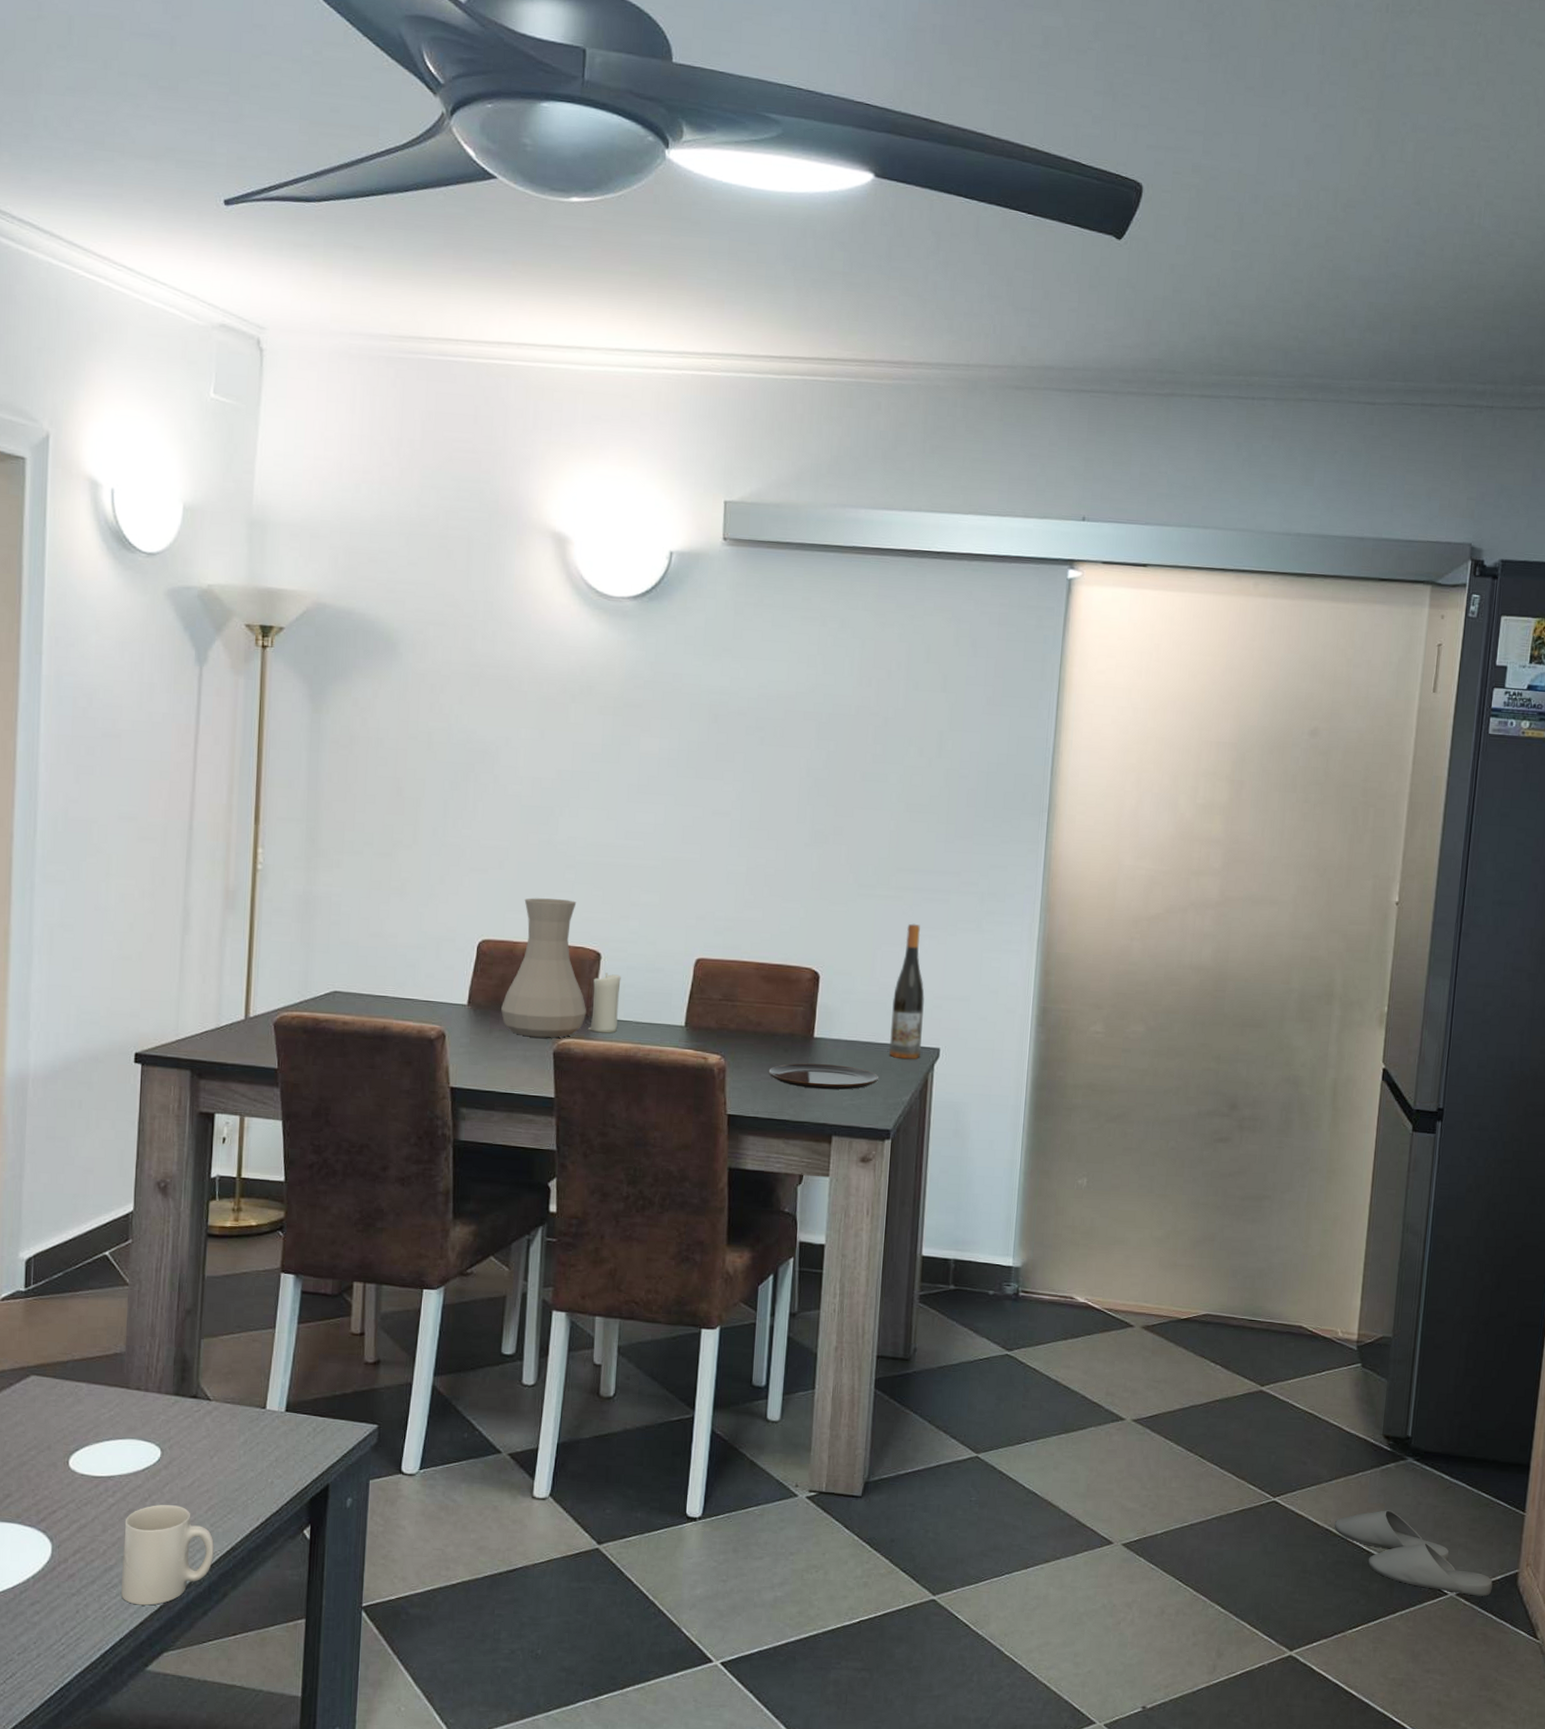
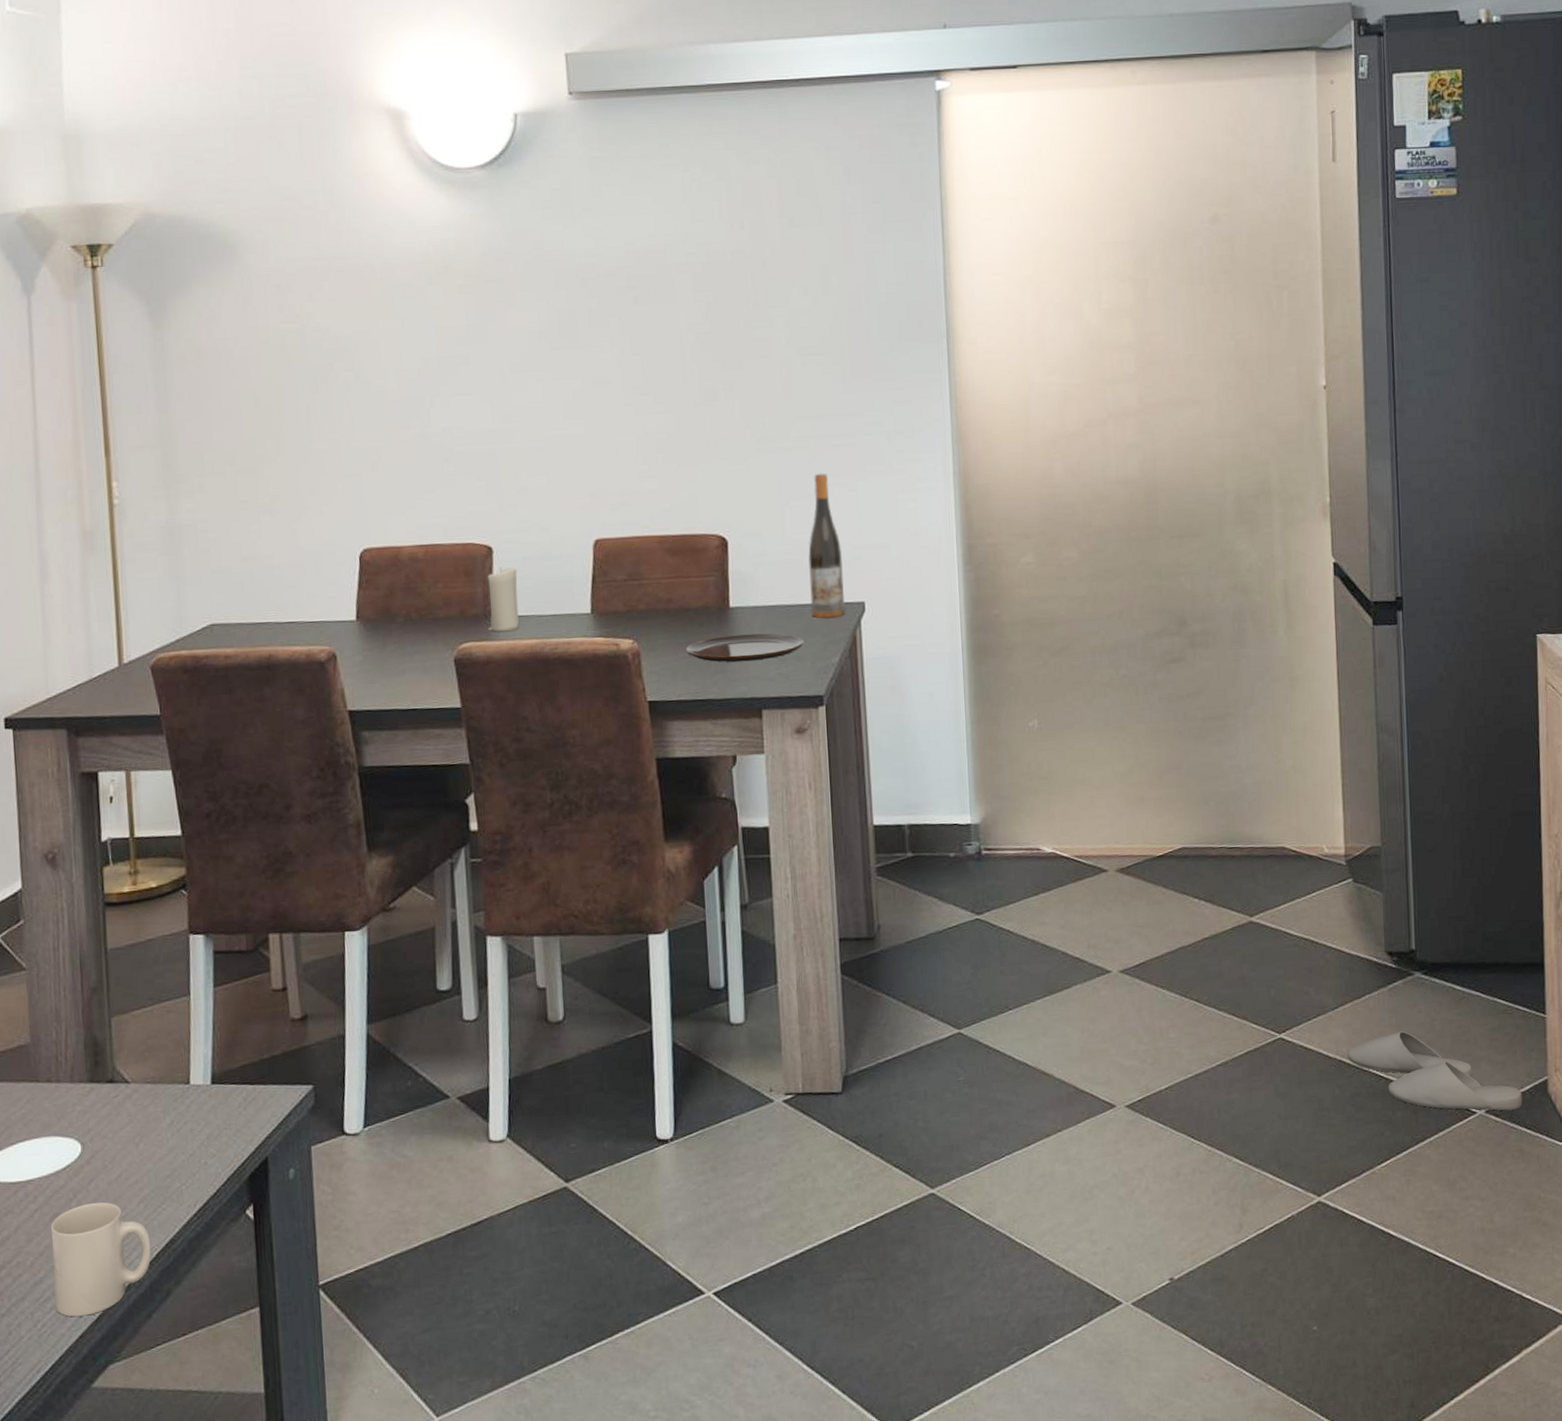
vase: present [500,898,587,1038] -> none [392,494,485,646]

